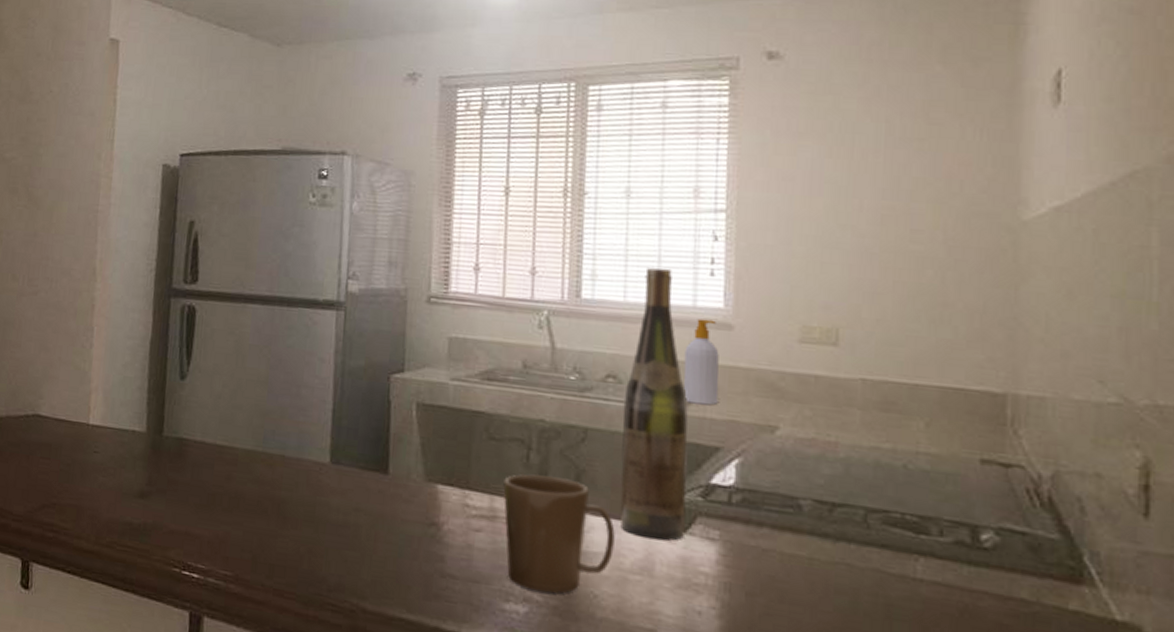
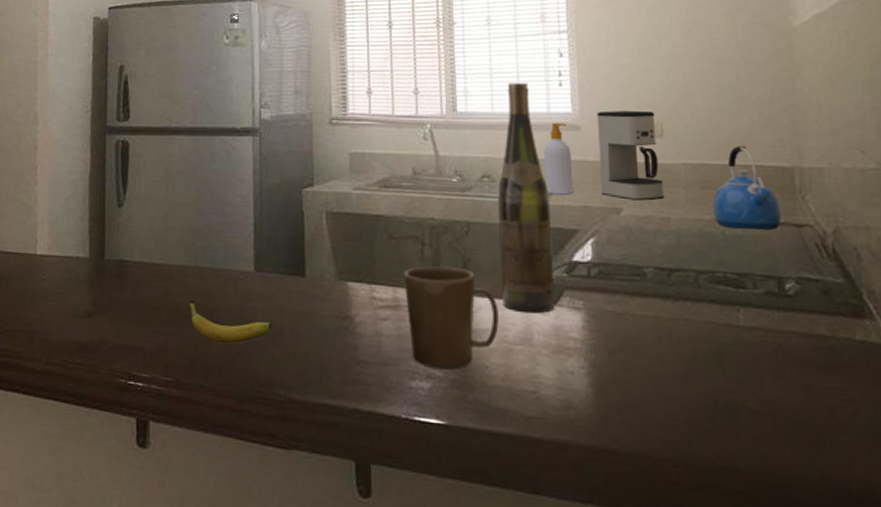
fruit: none [255,489,346,541] -> present [190,300,272,344]
coffee maker: none [753,309,834,420] -> present [596,111,664,201]
kettle: none [895,362,984,469] -> present [713,146,781,231]

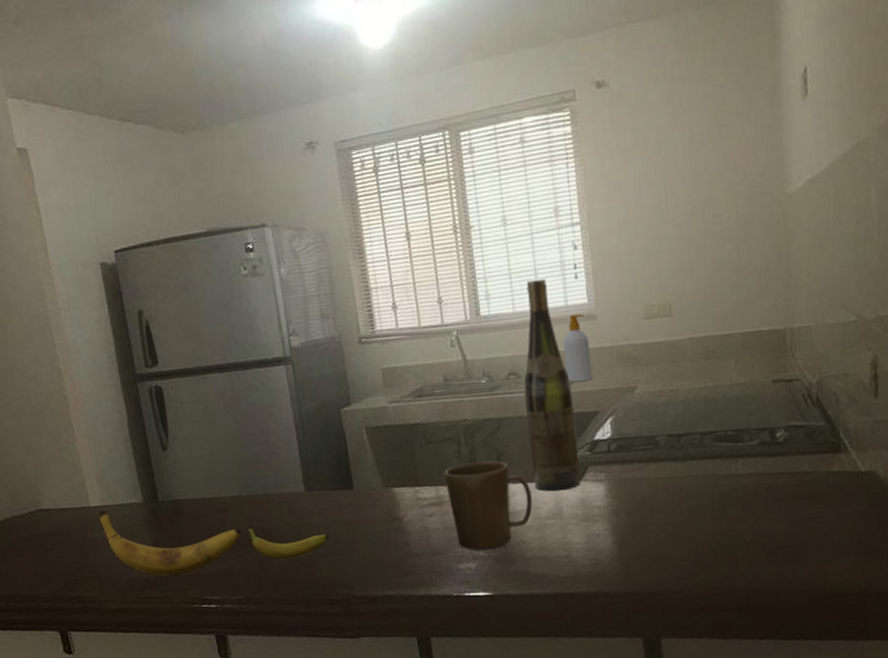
banana: none [43,259,182,343] -> present [98,510,241,576]
coffee maker: present [596,111,664,201] -> none [610,293,673,379]
kettle: present [713,146,781,231] -> none [716,315,774,392]

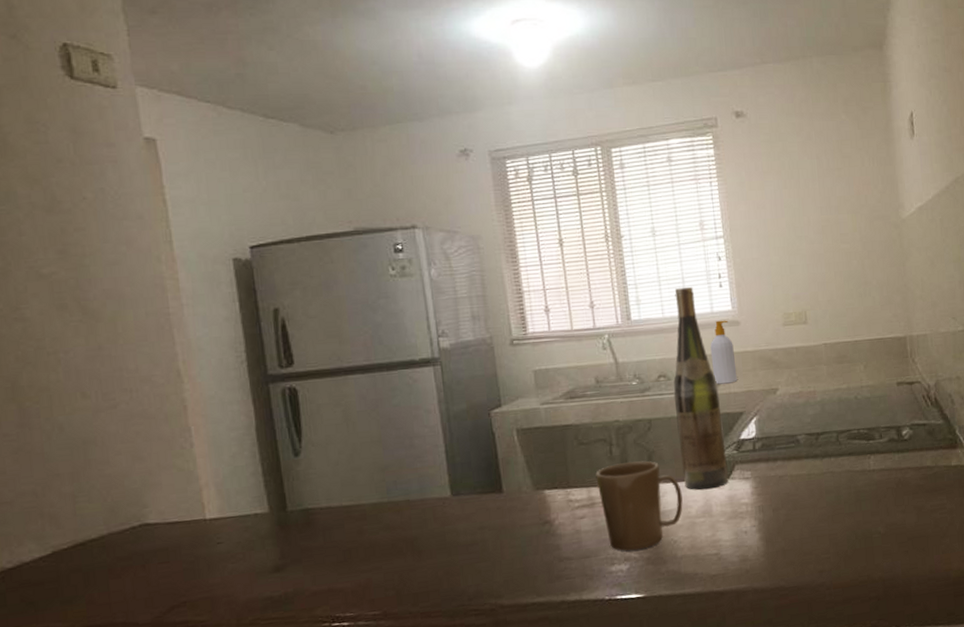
banana: present [98,510,241,576] -> none [215,522,380,593]
fruit: present [248,526,328,559] -> none [388,534,475,569]

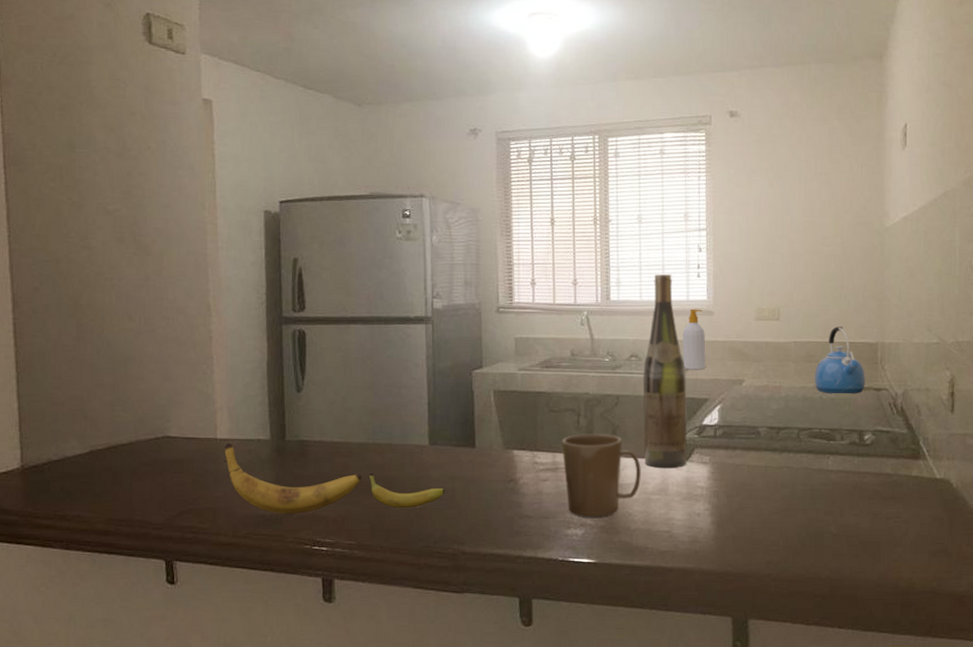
banana: none [215,522,380,593] -> present [224,443,362,514]
fruit: none [388,534,475,569] -> present [369,473,445,509]
kettle: none [847,323,898,394] -> present [815,326,865,395]

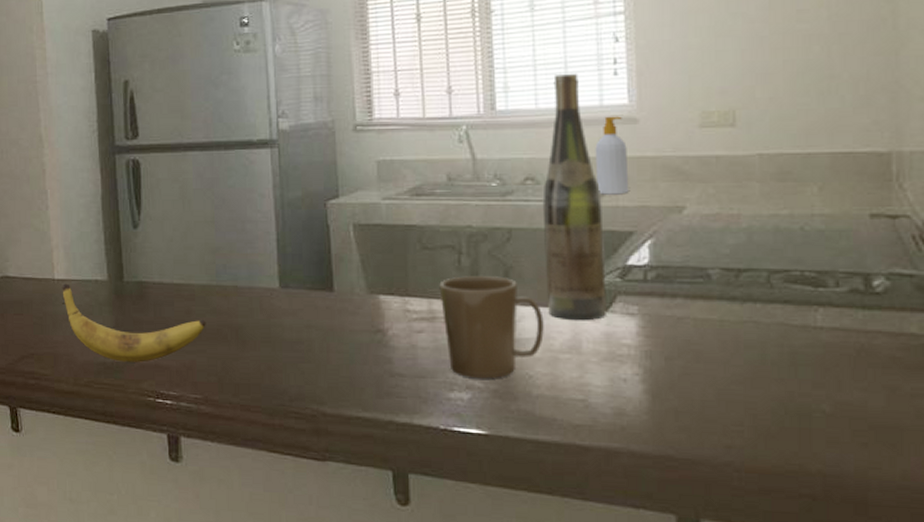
fruit: present [369,473,445,509] -> none [214,319,300,361]
kettle: present [815,326,865,395] -> none [792,131,872,224]

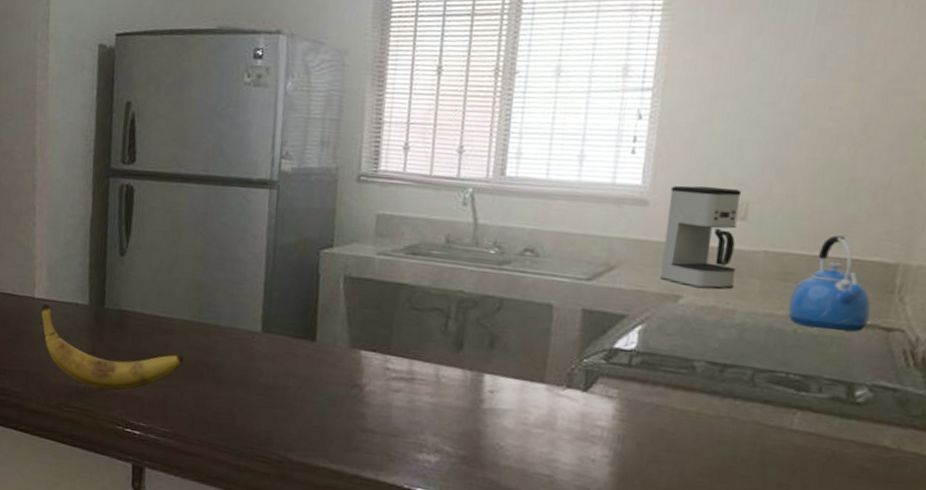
mug: present [439,275,544,379] -> none [421,340,523,445]
wine bottle: present [542,73,606,320] -> none [528,146,600,398]
soap bottle: present [595,116,629,195] -> none [596,195,633,277]
coffee maker: none [657,98,734,197] -> present [660,185,742,290]
kettle: none [792,131,872,224] -> present [788,235,871,333]

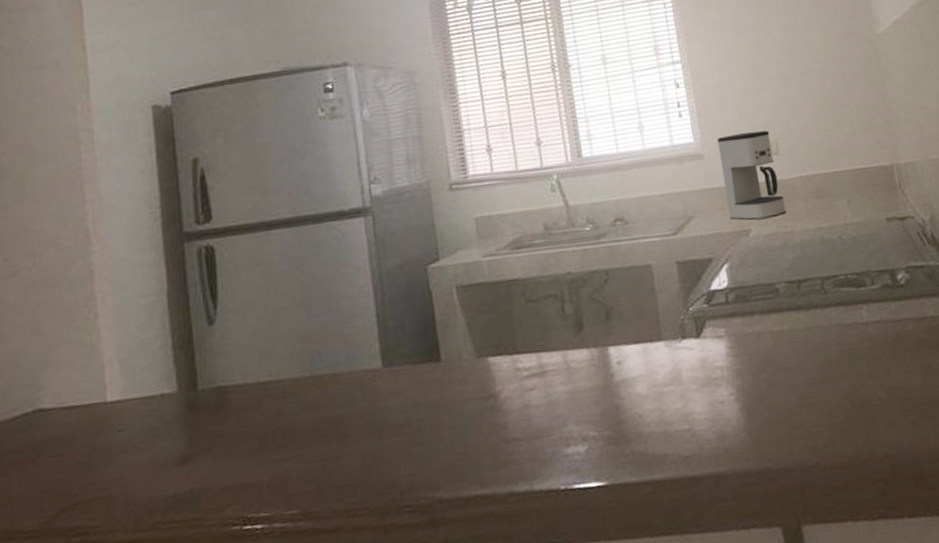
banana: present [41,303,184,391] -> none [117,405,301,490]
kettle: present [788,235,871,333] -> none [828,152,888,233]

